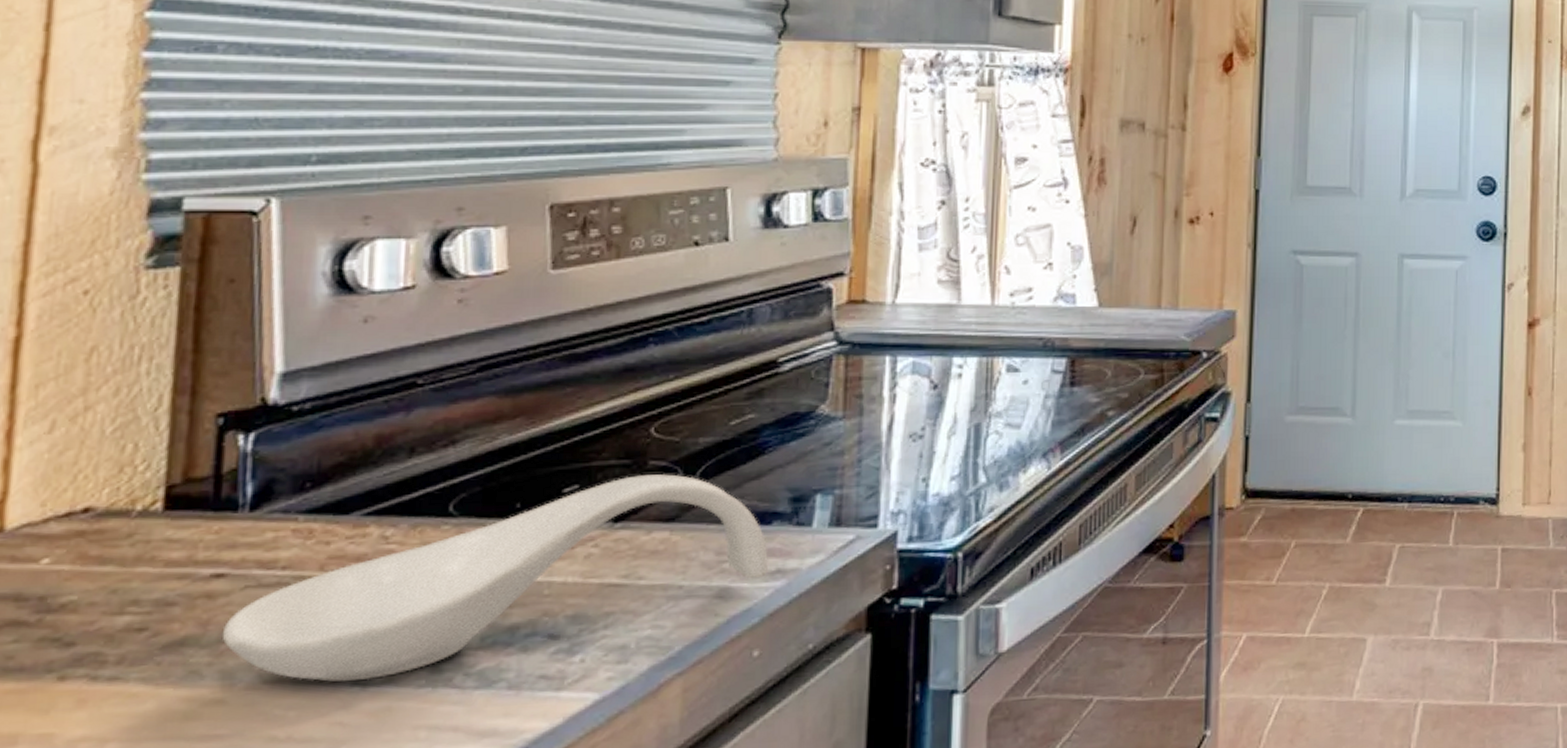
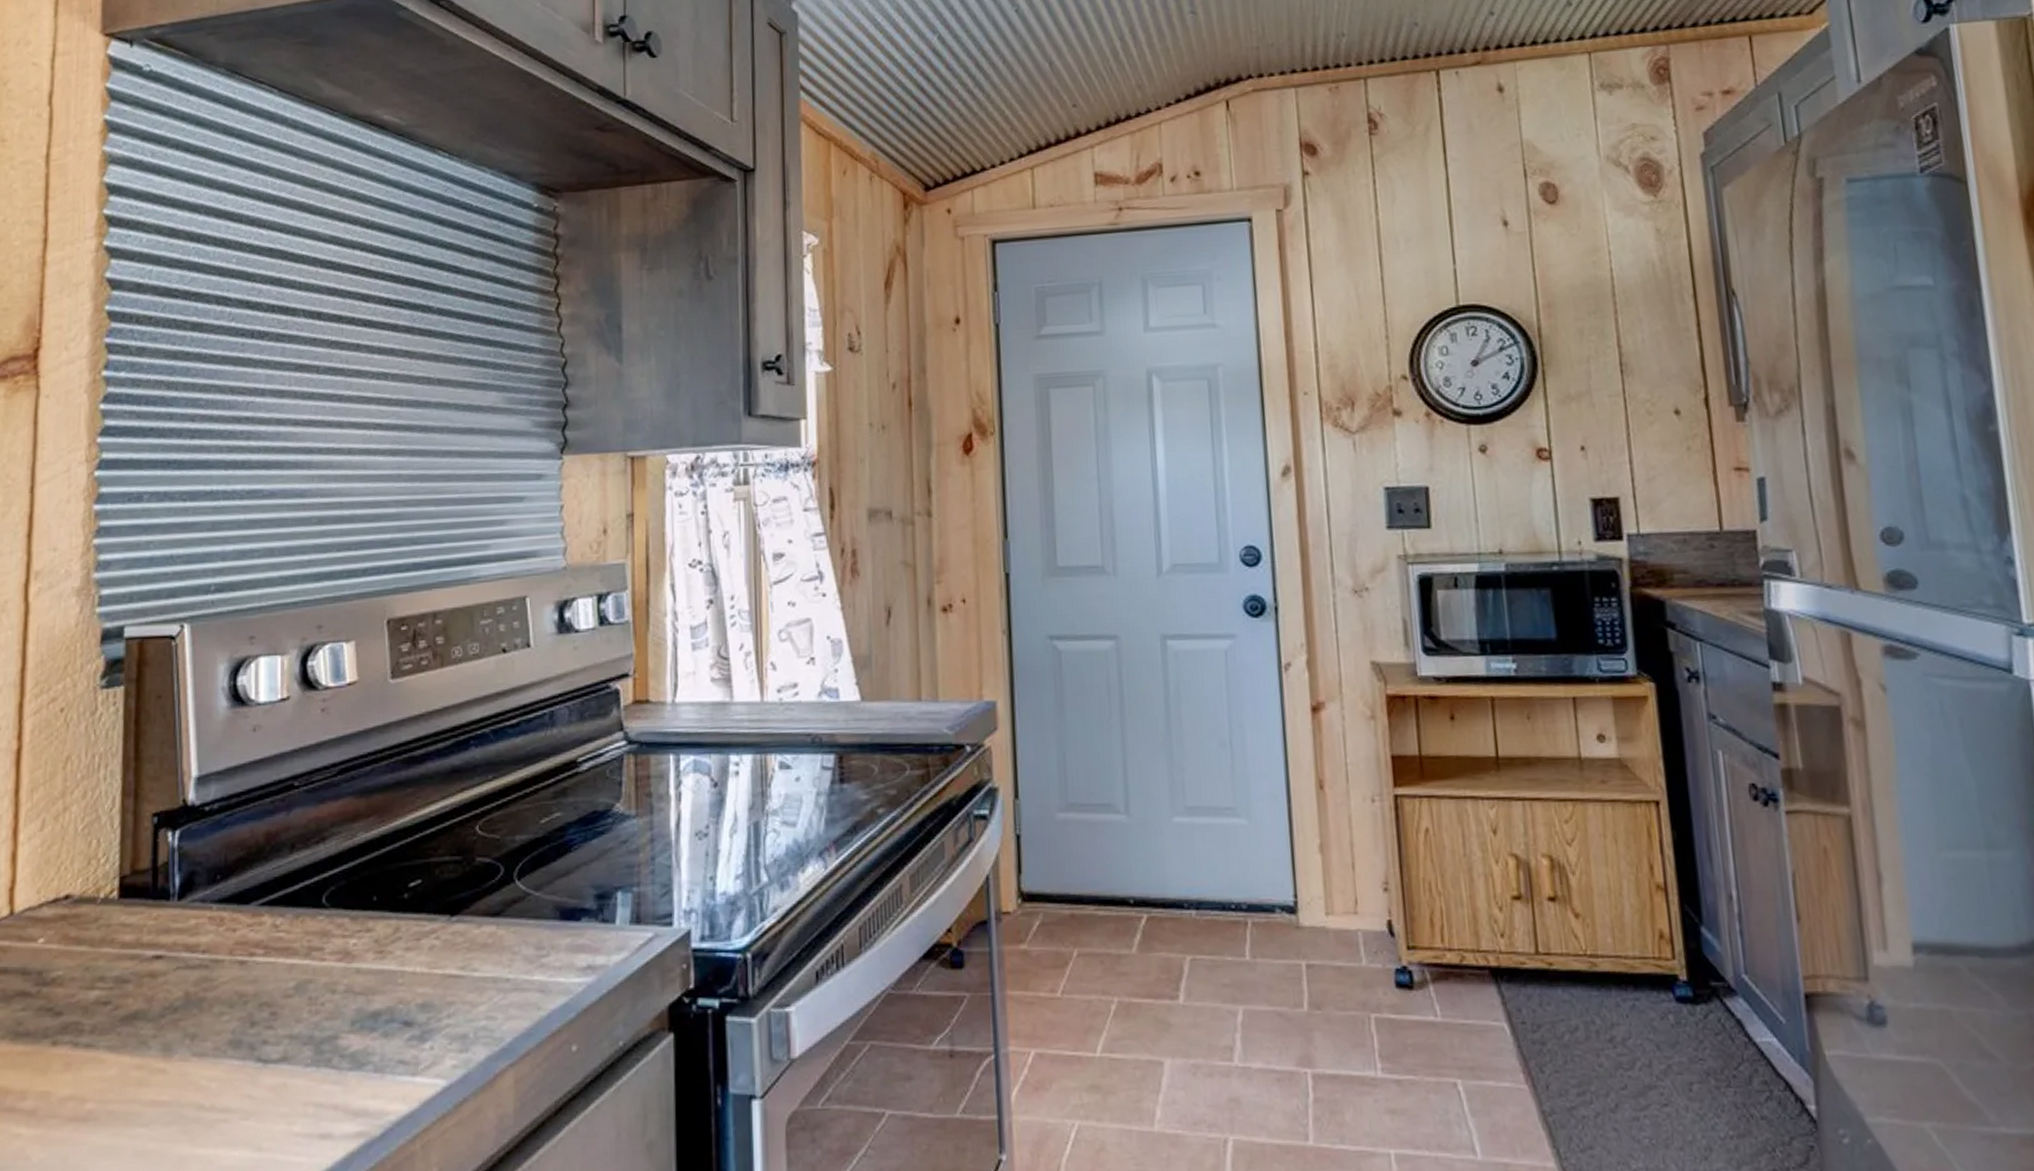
spoon rest: present [222,474,770,682] -> none [162,870,581,1058]

